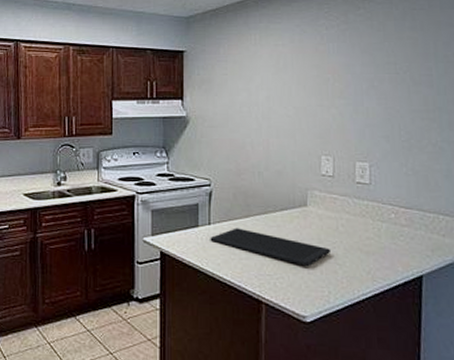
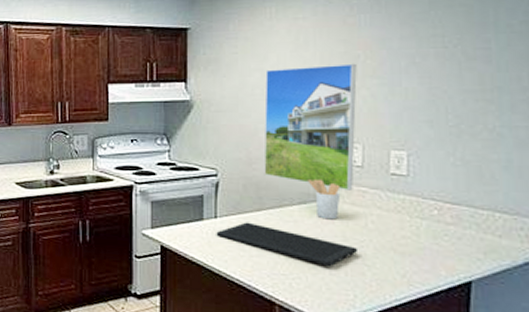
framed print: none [250,85,328,198] -> present [263,63,357,191]
utensil holder: none [288,187,316,224] -> present [308,178,341,220]

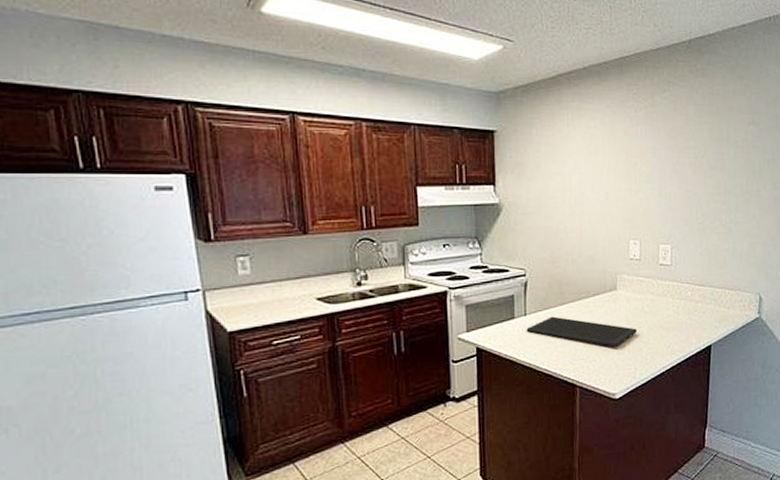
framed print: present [263,63,357,191] -> none [564,169,636,281]
utensil holder: present [308,178,341,220] -> none [600,272,625,307]

